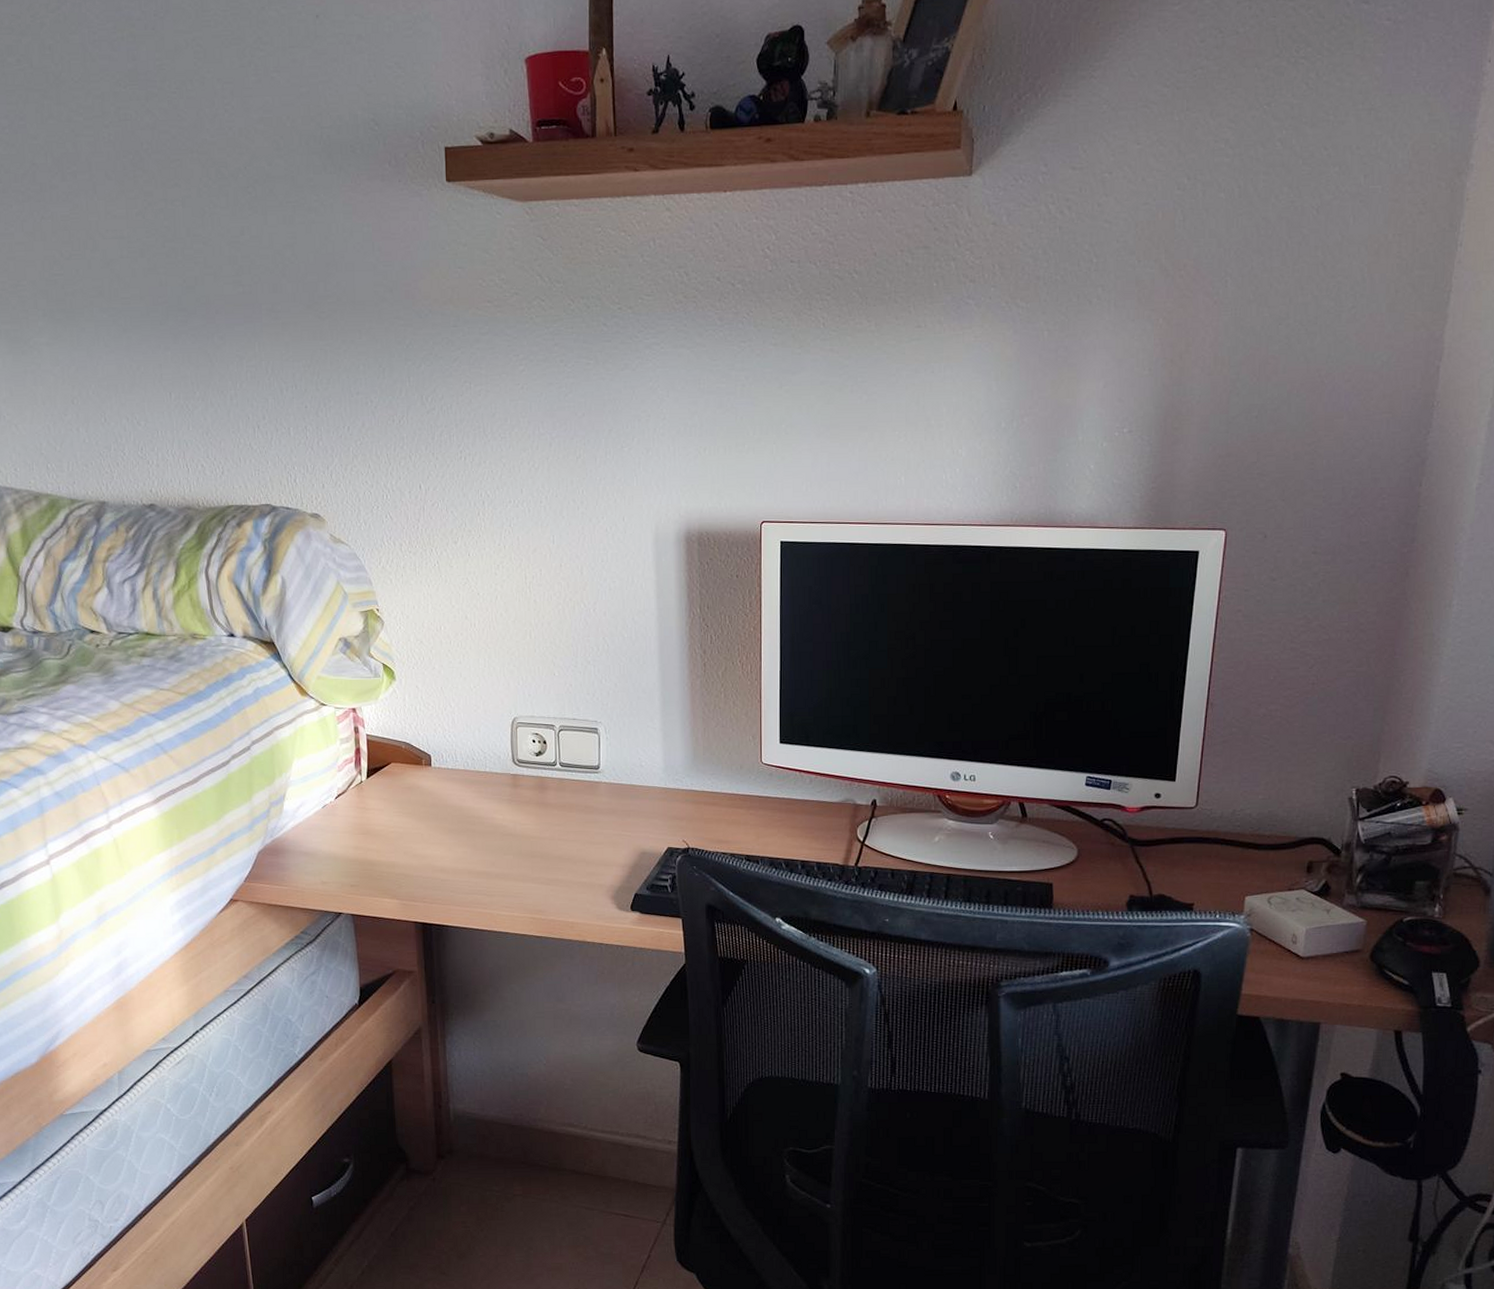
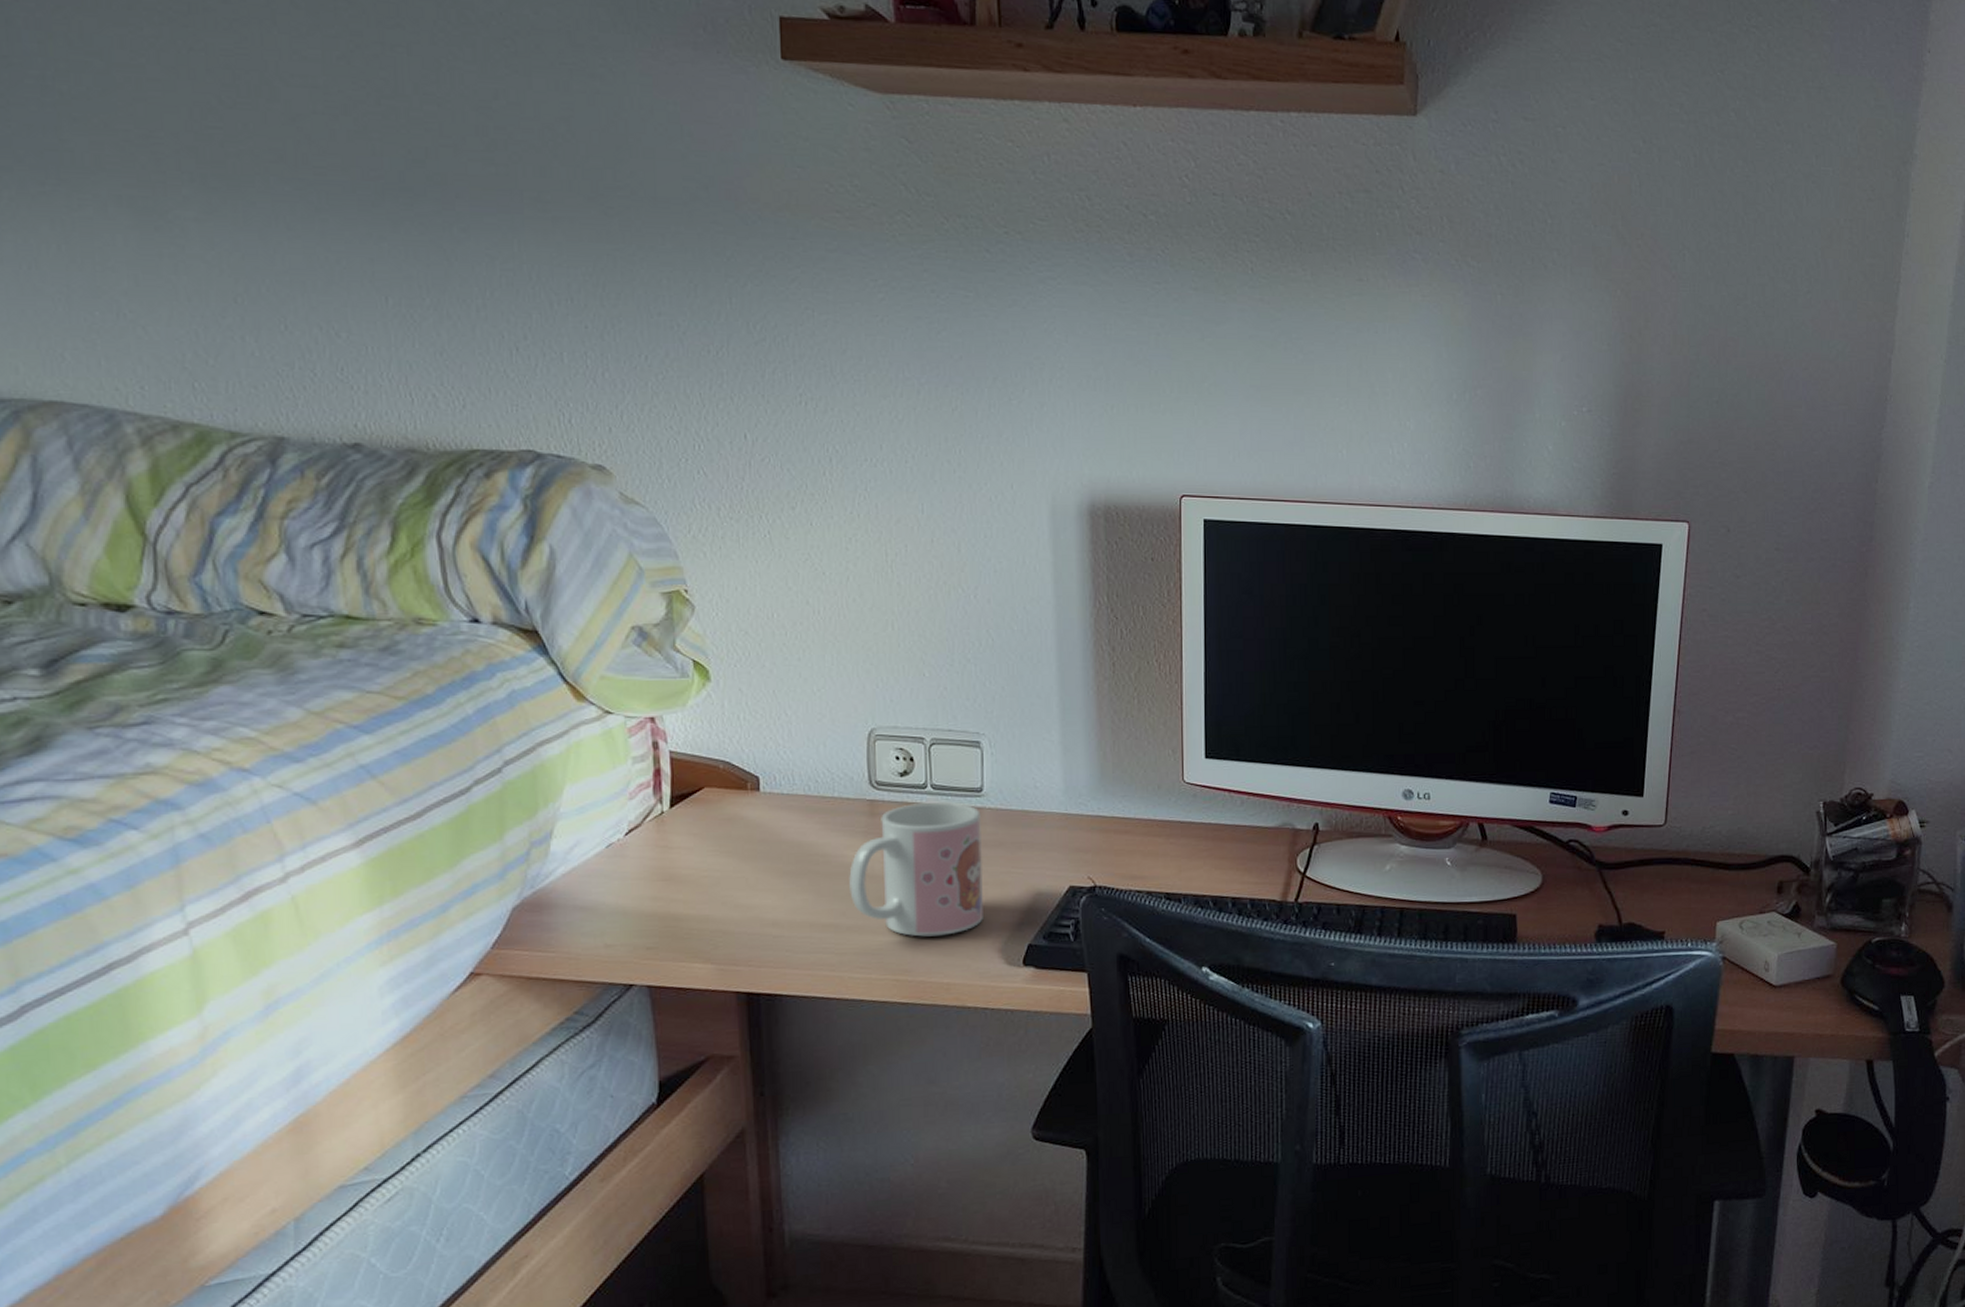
mug: none [497,776,600,884] -> present [849,802,984,937]

